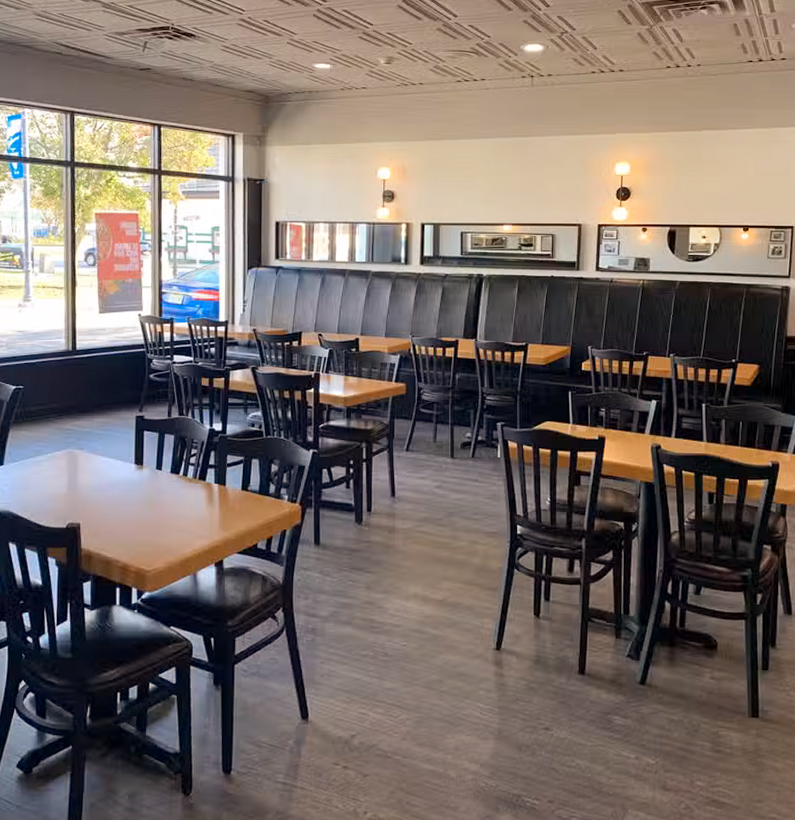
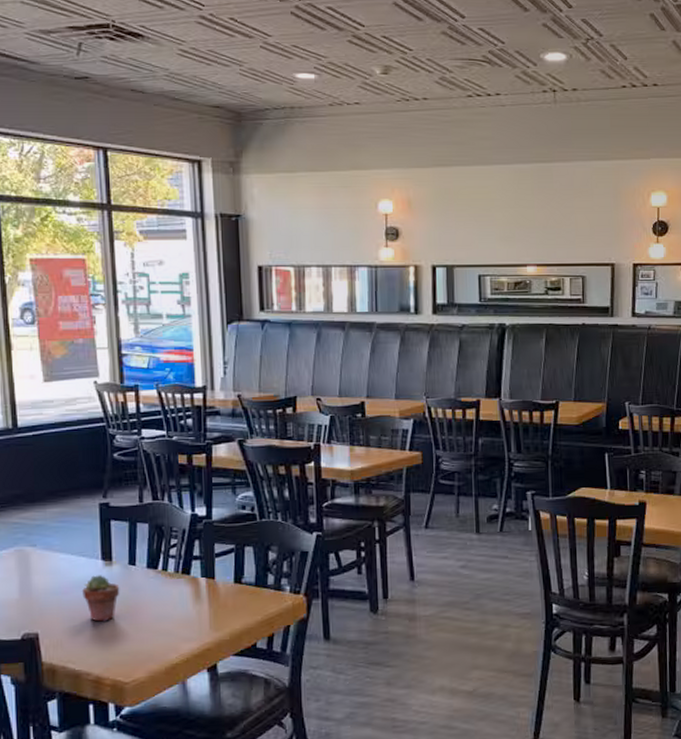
potted succulent: none [117,477,148,517] -> present [82,575,120,622]

